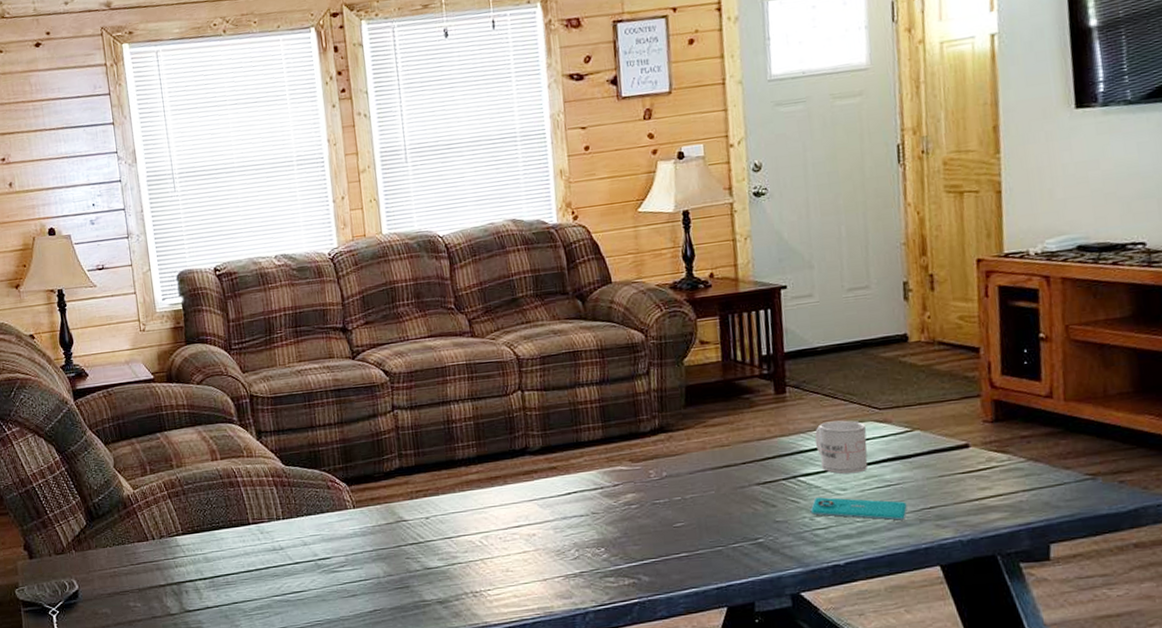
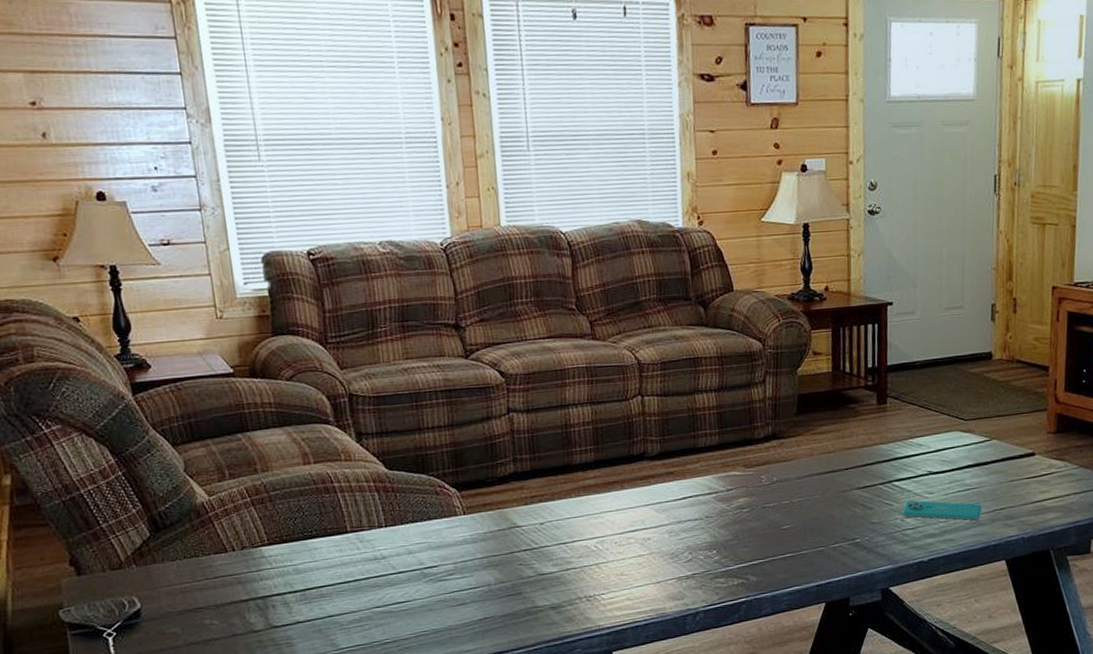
mug: present [814,420,868,474] -> none [909,429,953,479]

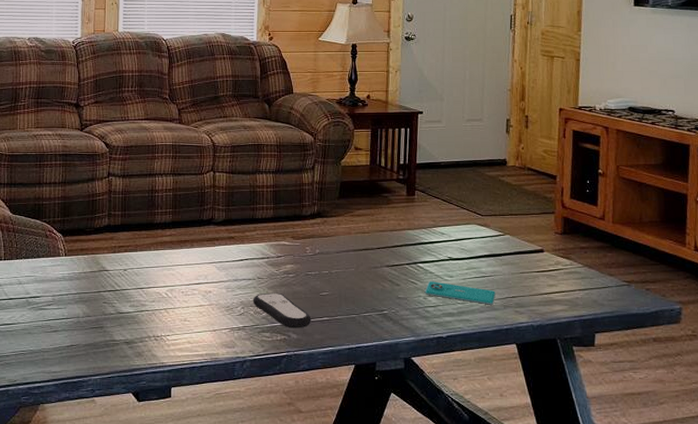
remote control: none [701,531,773,570] -> present [252,292,312,328]

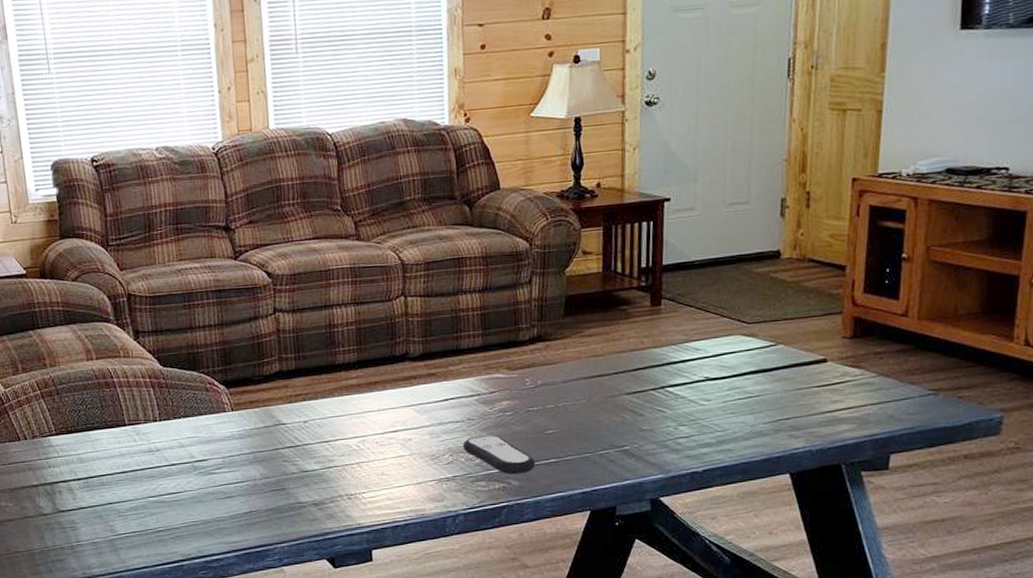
smartphone: present [424,281,496,305] -> none [675,407,765,430]

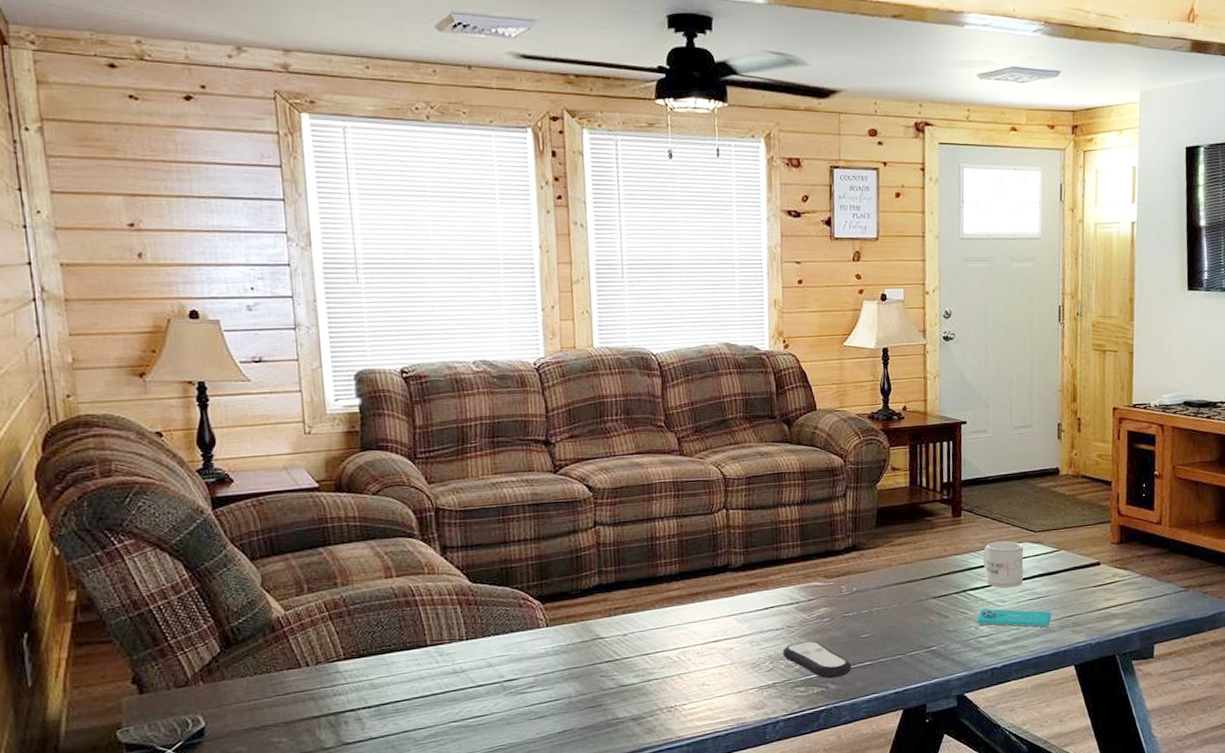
smartphone: none [675,407,765,430] -> present [976,608,1052,628]
mug: none [684,333,733,386] -> present [982,541,1024,588]

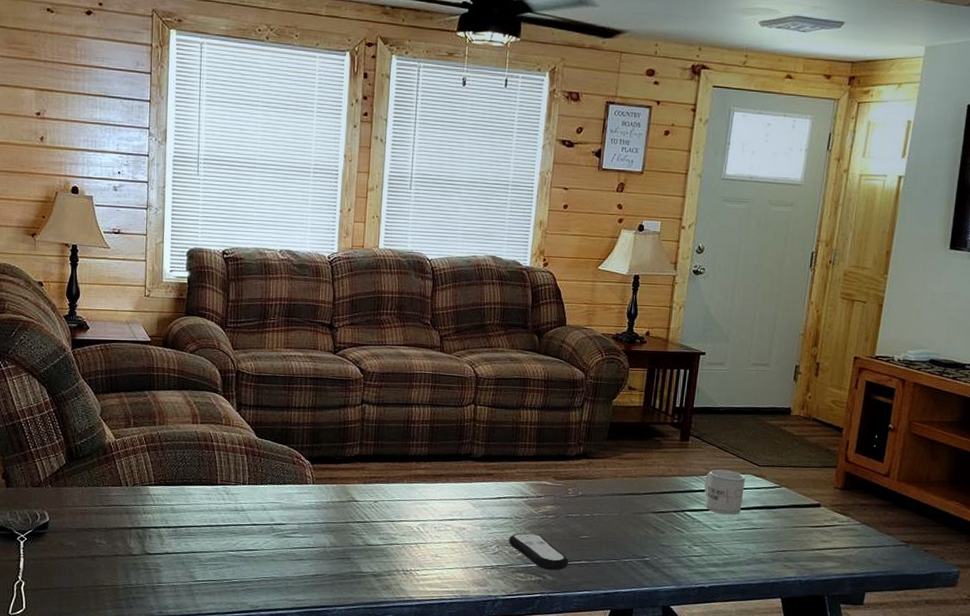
smartphone: present [976,608,1052,628] -> none [690,530,765,558]

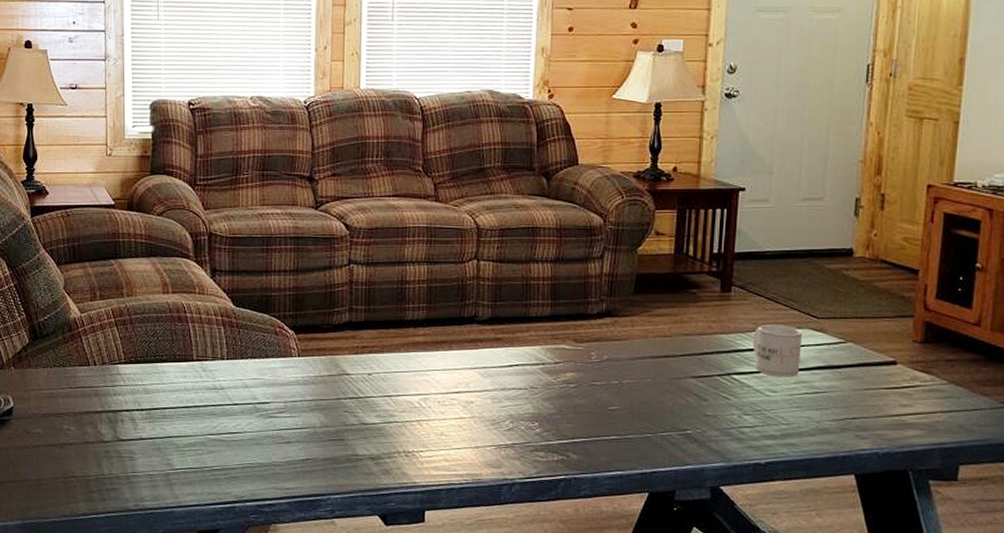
remote control: present [508,533,569,571] -> none [524,405,596,448]

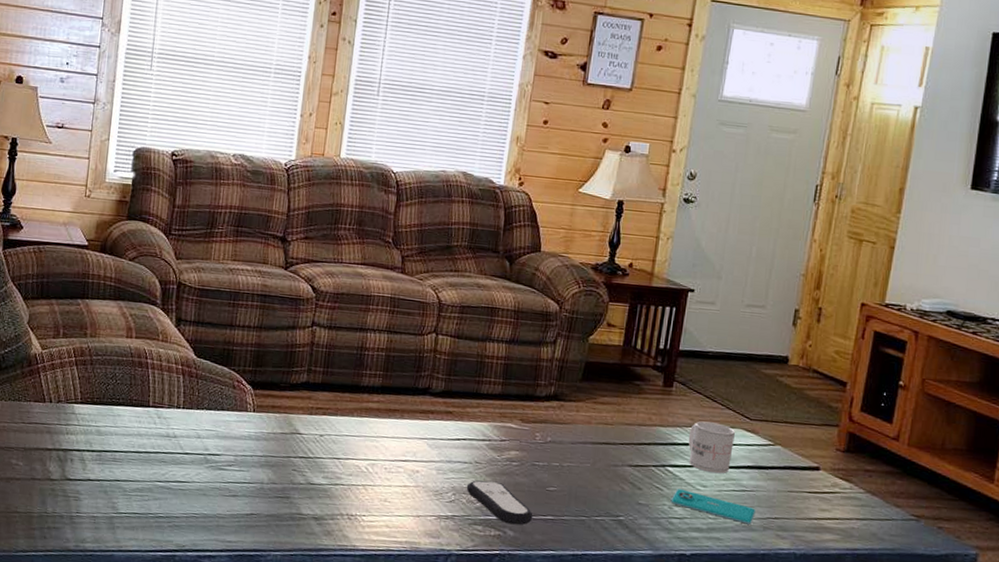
remote control: none [524,405,596,448] -> present [466,480,533,525]
smartphone: none [739,397,831,427] -> present [670,489,755,525]

